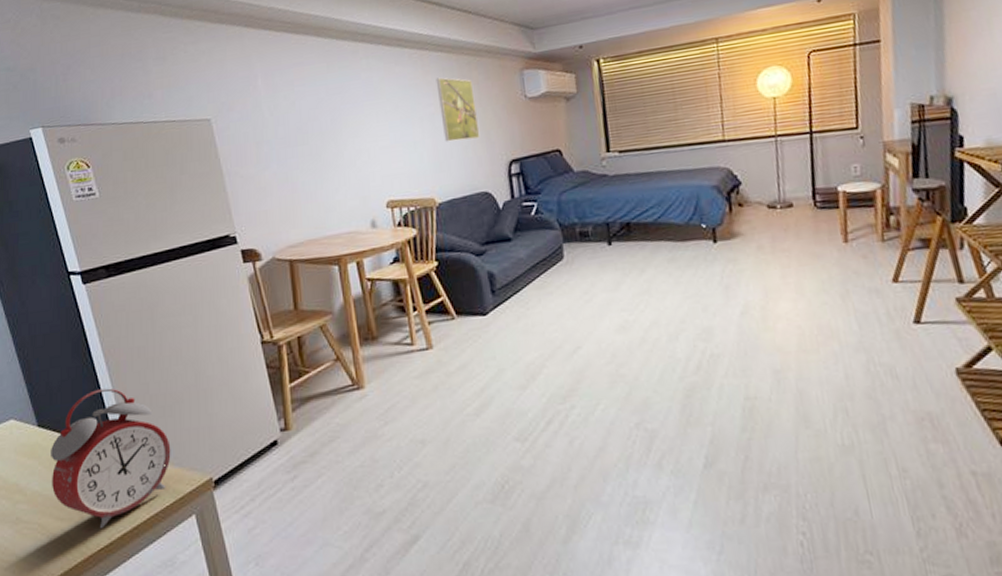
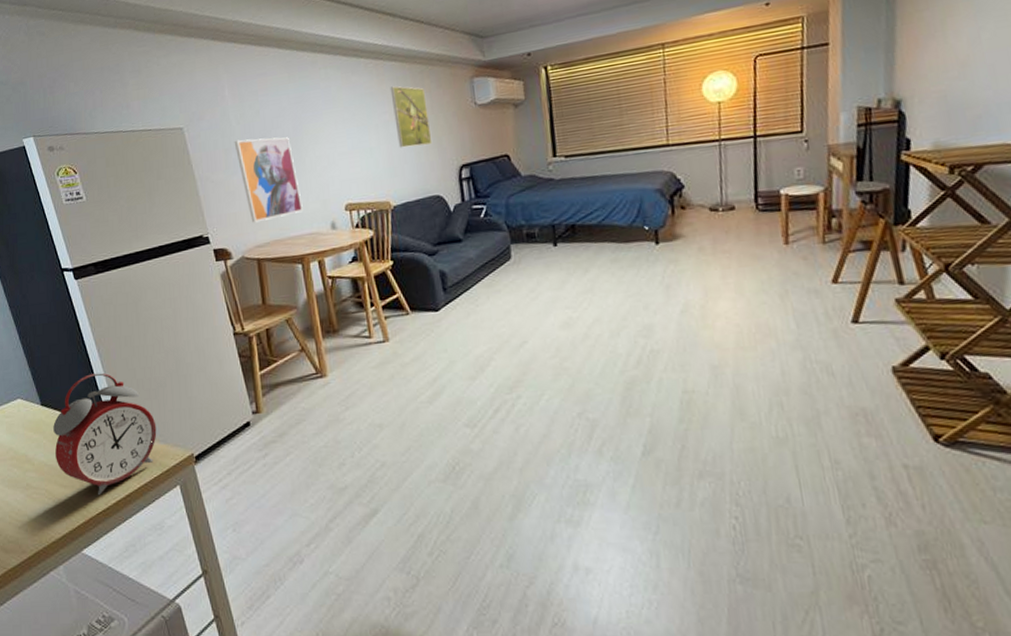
wall art: none [266,129,341,222] -> present [234,137,303,223]

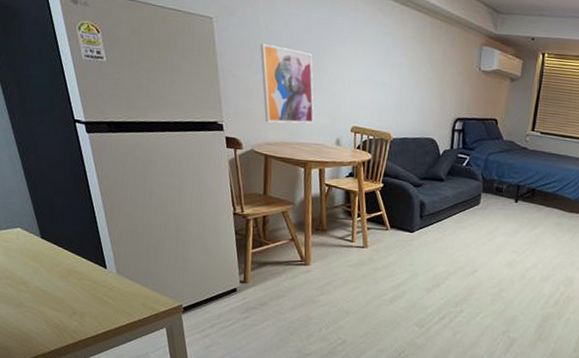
alarm clock: present [53,372,157,495] -> none [51,220,151,323]
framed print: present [390,86,433,148] -> none [408,33,440,94]

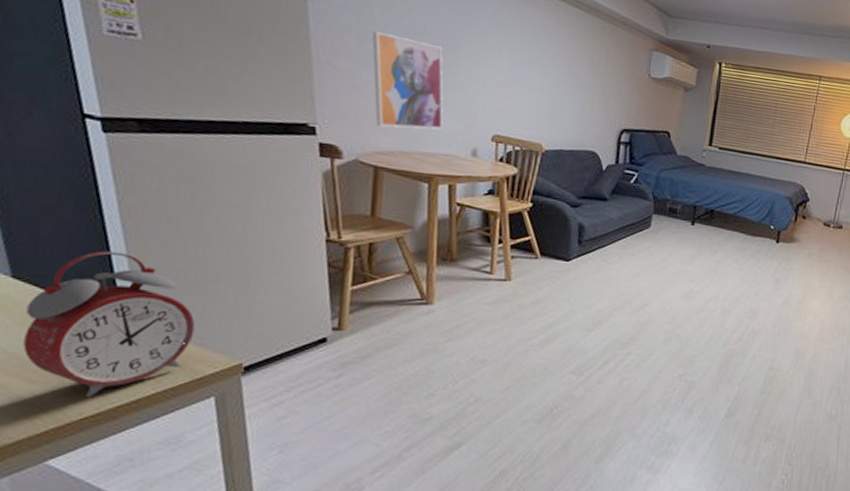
alarm clock: none [51,220,151,323] -> present [23,251,196,397]

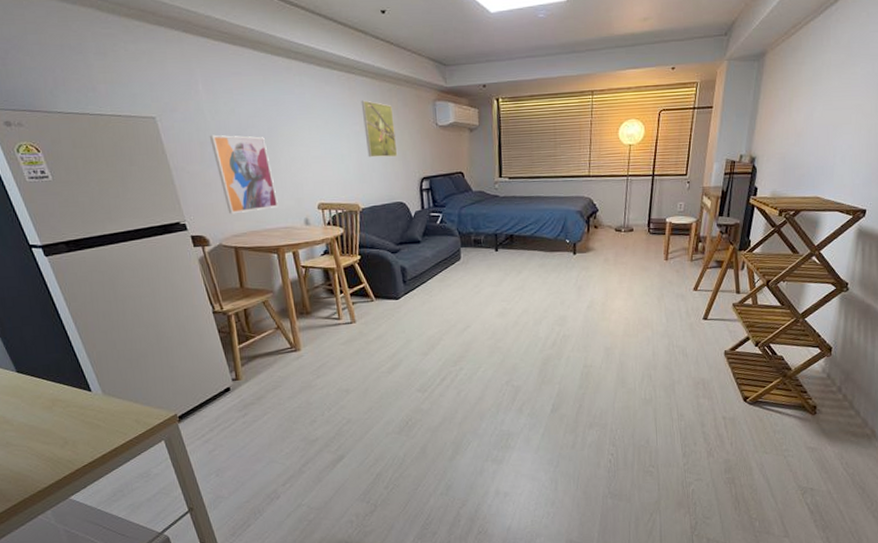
alarm clock: present [23,251,196,397] -> none [31,343,140,450]
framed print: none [564,32,603,101] -> present [361,100,398,158]

